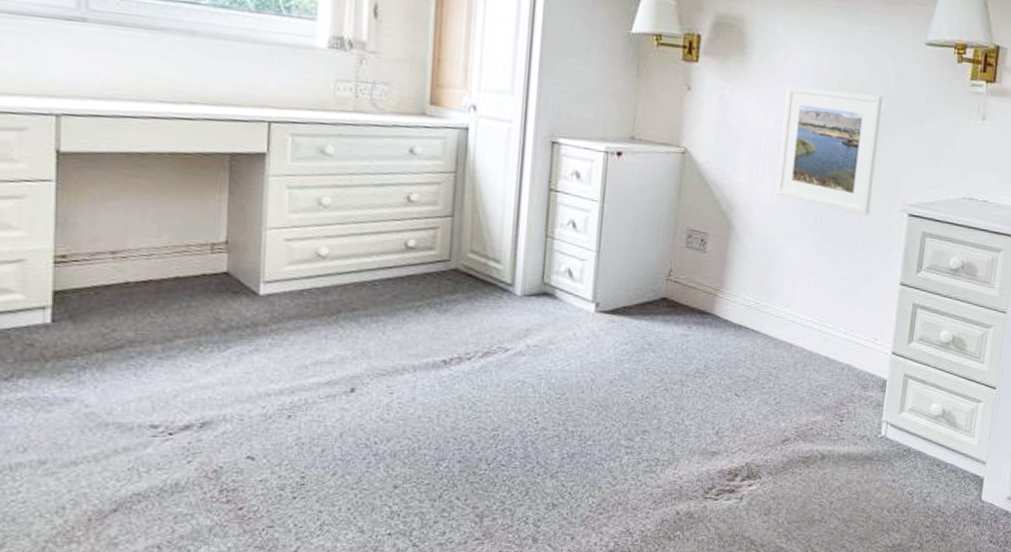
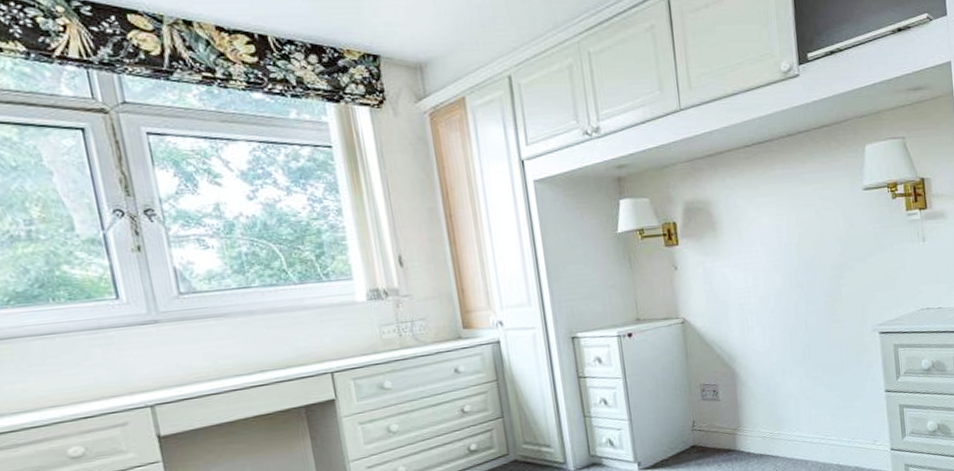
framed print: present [776,85,884,215] -> none [757,240,847,342]

